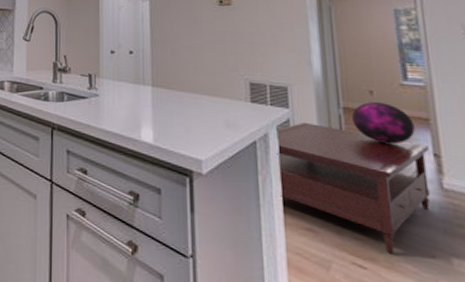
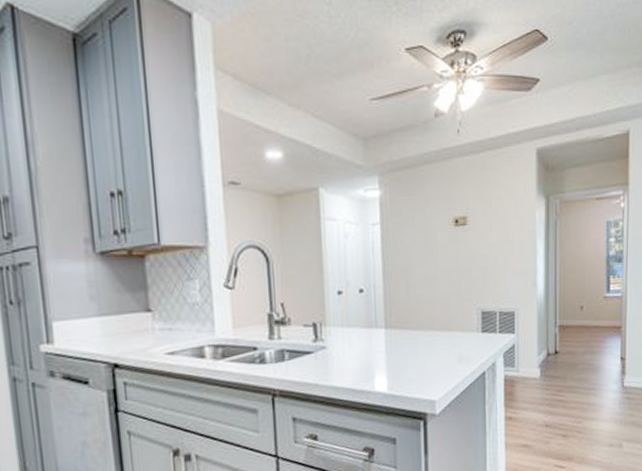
coffee table: present [277,122,430,254] -> none [502,345,618,451]
decorative orb: present [352,102,415,145] -> none [565,316,610,355]

